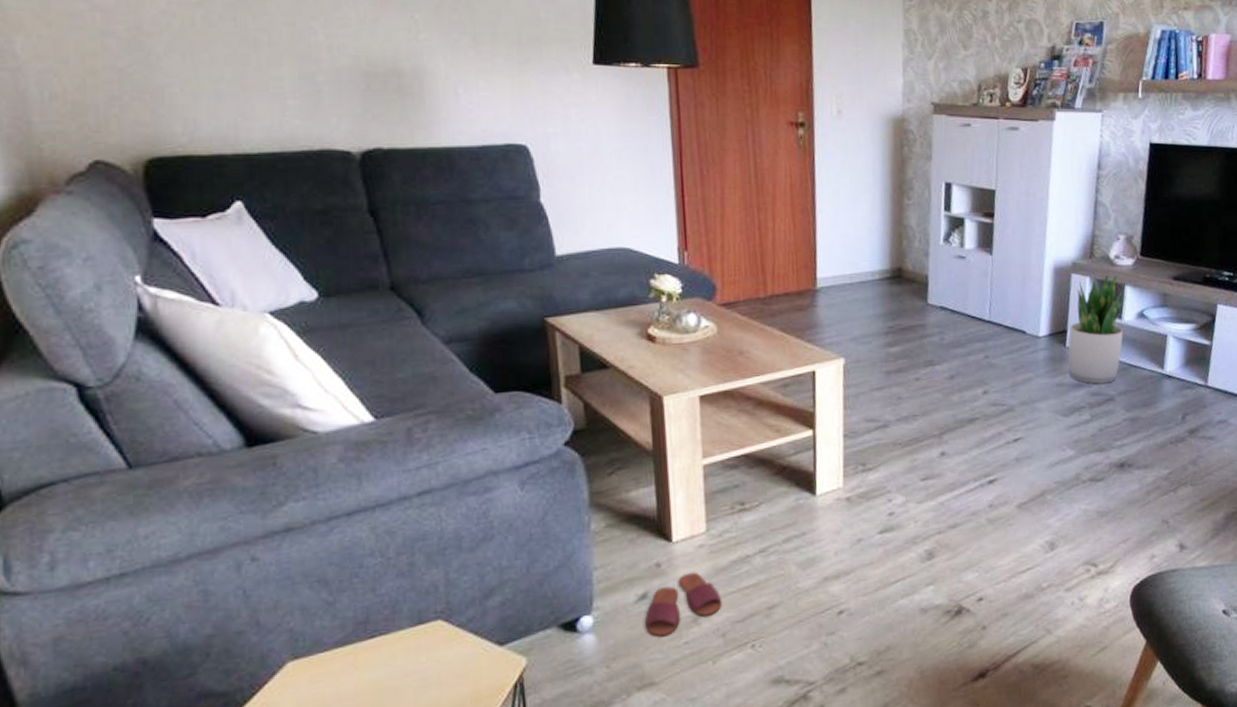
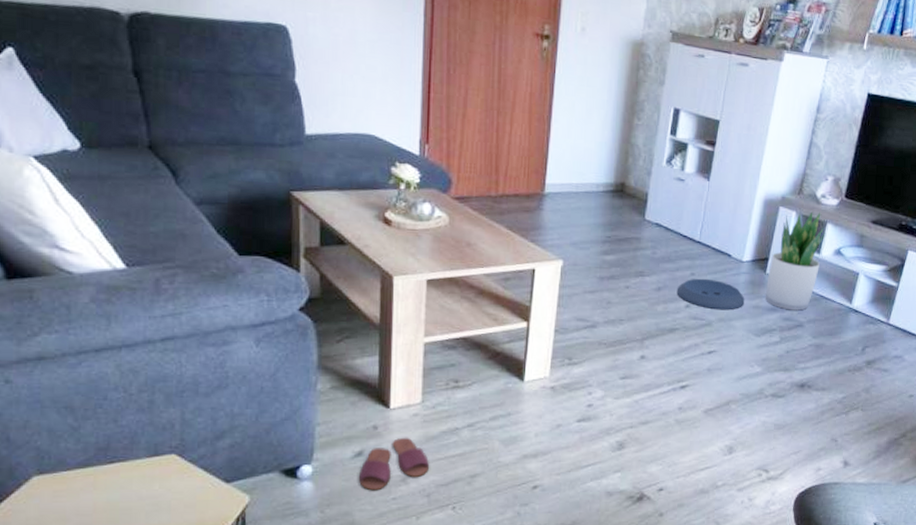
robot vacuum: none [971,360,1047,393] -> present [676,278,745,310]

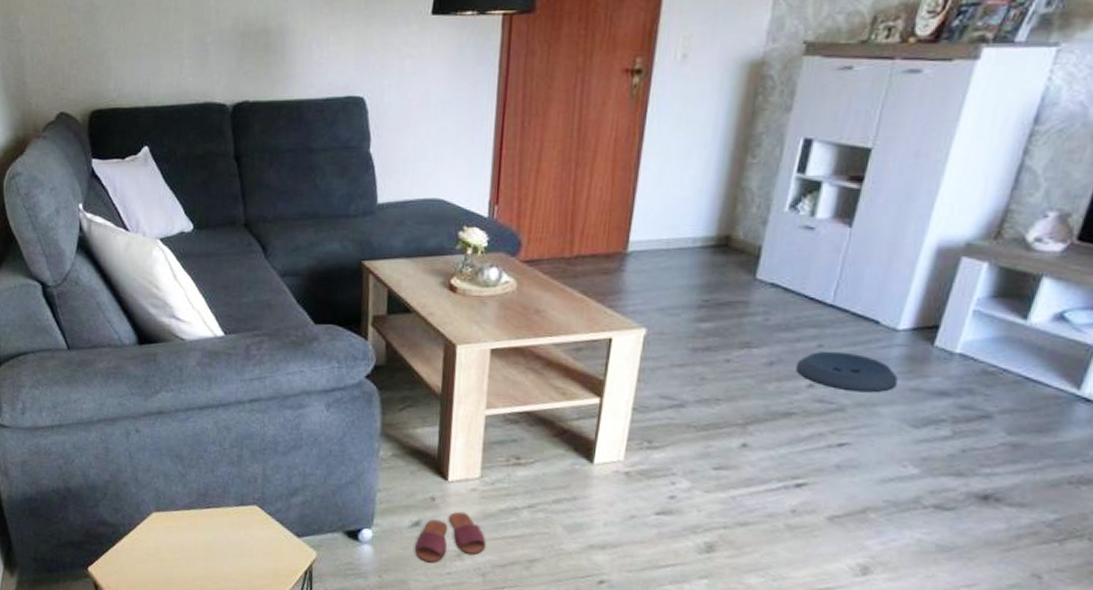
planter: present [765,212,826,311] -> none [930,263,1039,397]

